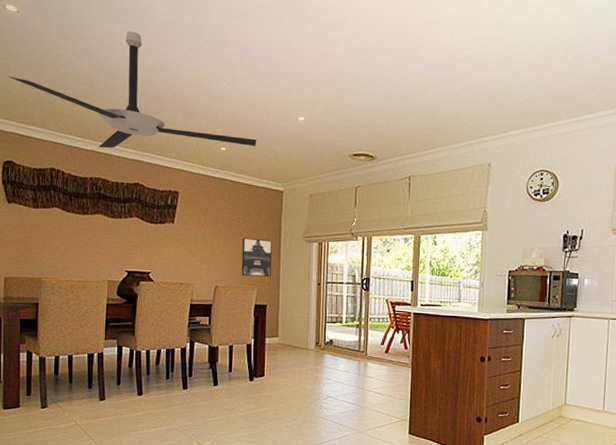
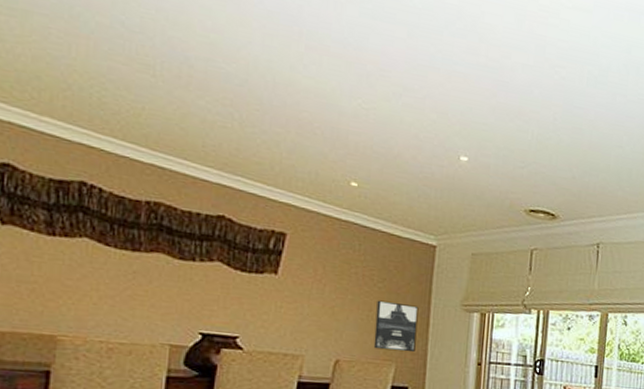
ceiling fan: present [8,31,257,149] -> none [8,9,403,187]

